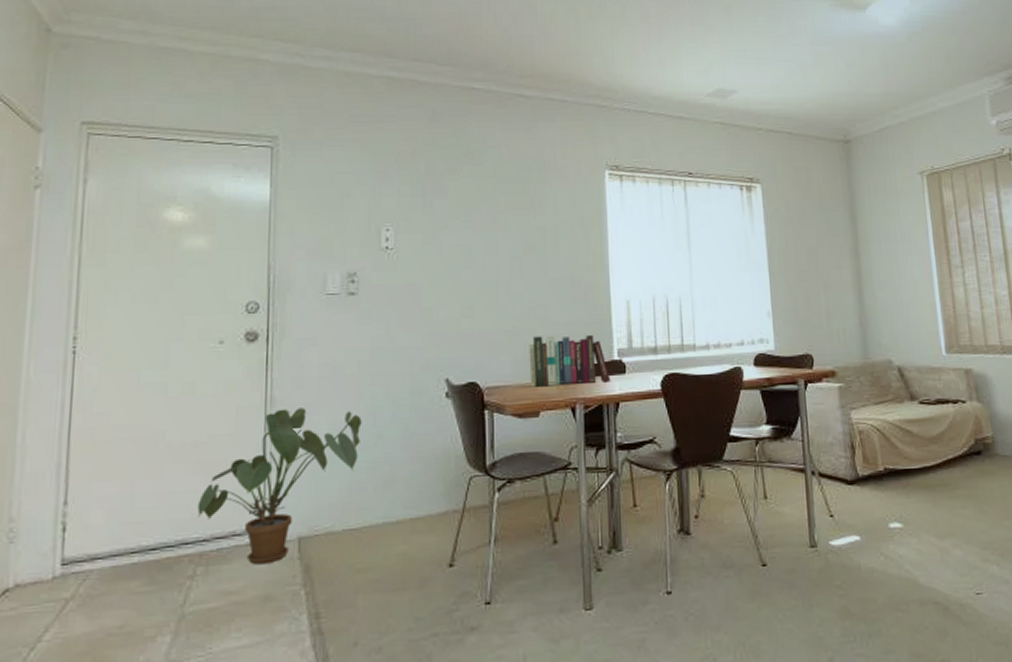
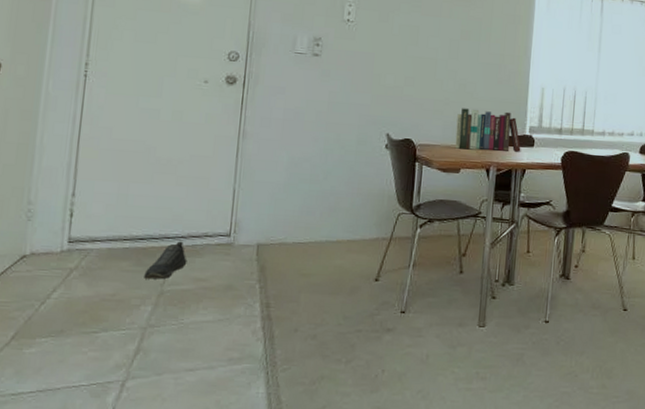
shoe: none [159,545,212,600] -> present [144,241,187,280]
house plant: present [197,408,362,565] -> none [178,141,316,261]

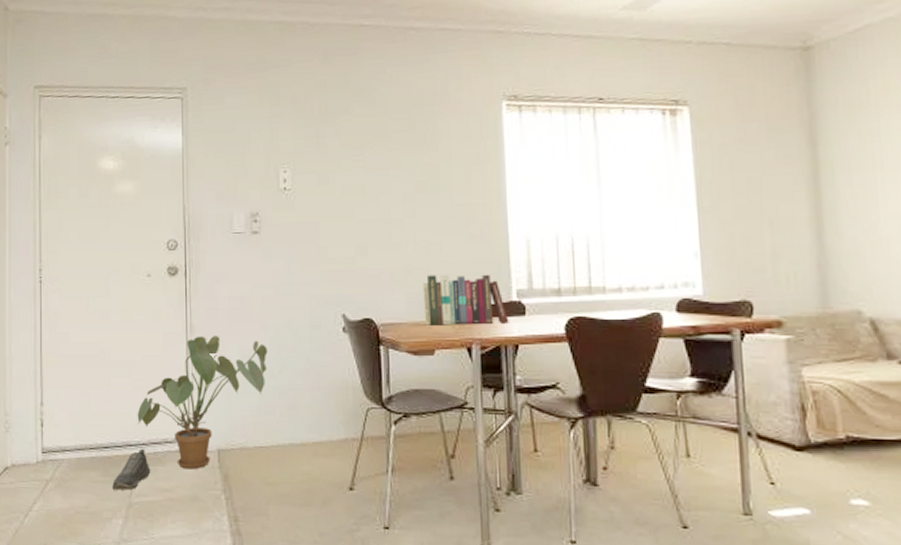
house plant: none [178,141,316,261] -> present [137,336,268,470]

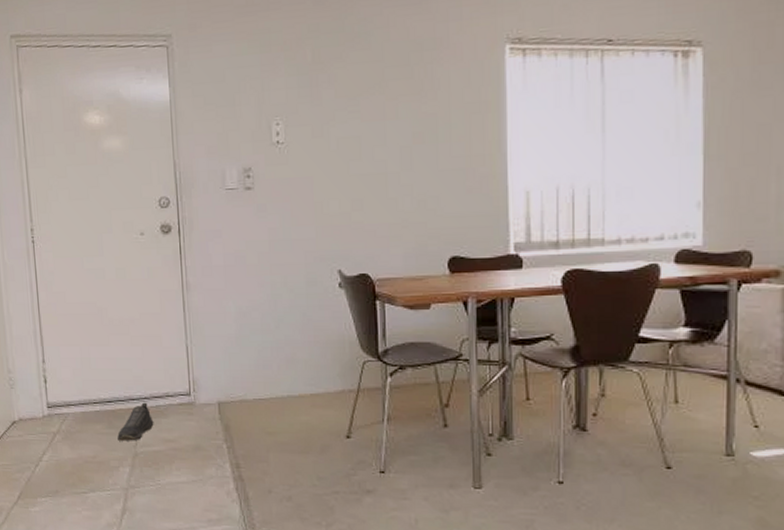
house plant: present [137,336,268,470] -> none [137,293,264,421]
books: present [423,274,509,326] -> none [420,227,506,280]

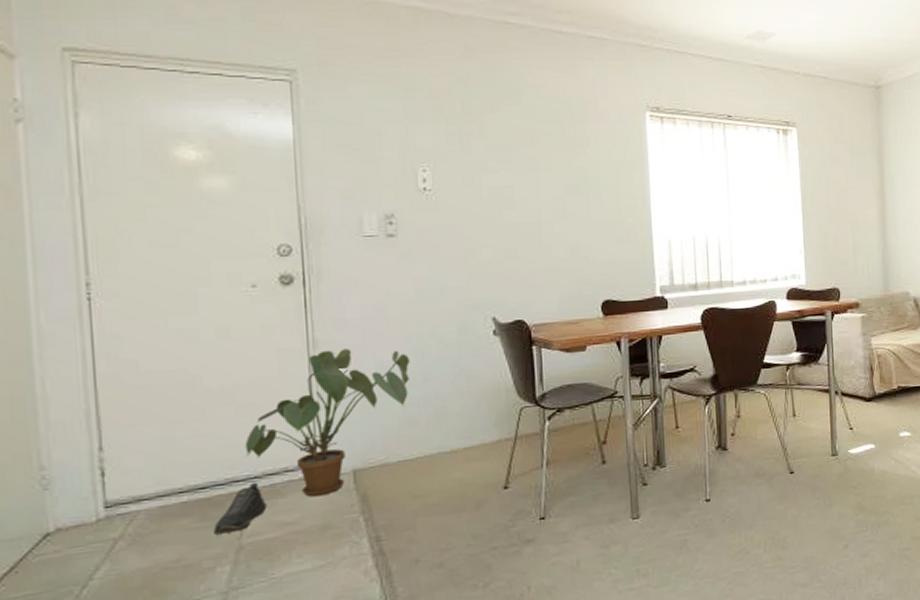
house plant: none [137,293,264,421] -> present [245,349,410,497]

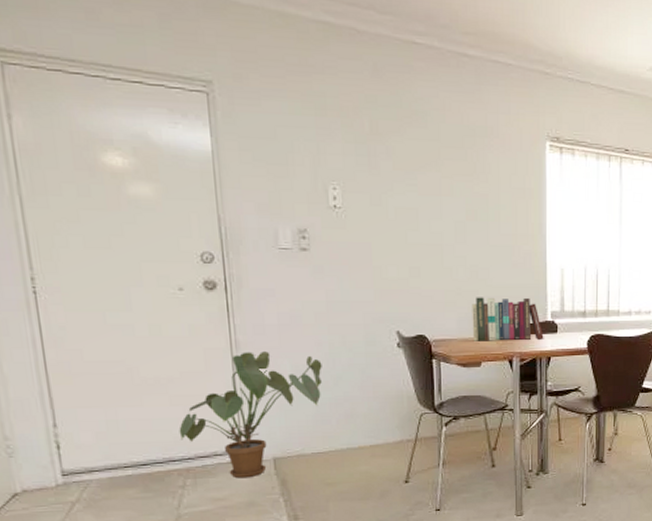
shoe: present [214,482,267,535] -> none [155,463,200,504]
books: none [574,272,654,324] -> present [472,297,544,341]

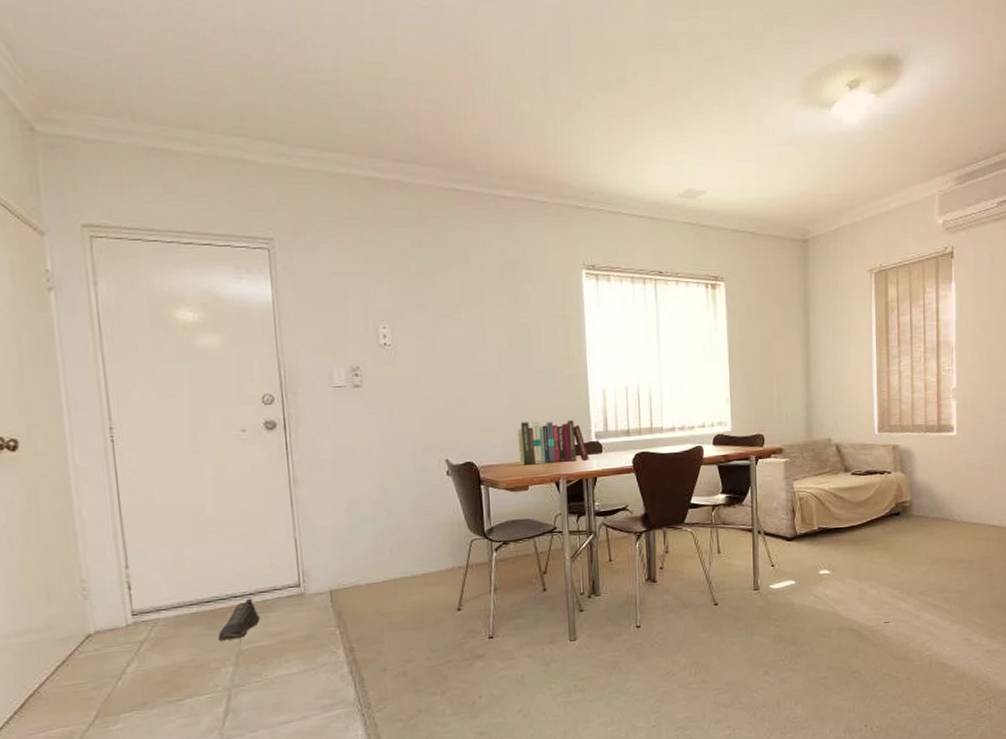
shoe: none [155,463,200,504] -> present [218,598,260,641]
house plant: present [179,351,322,479] -> none [241,485,375,612]

